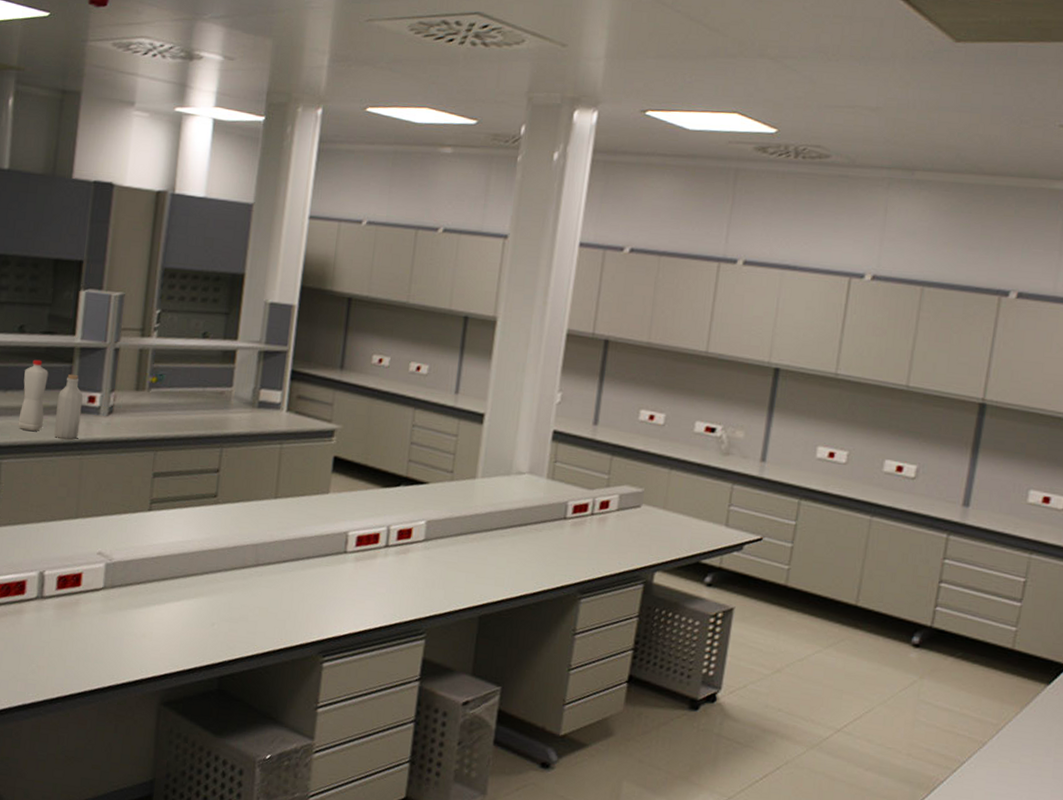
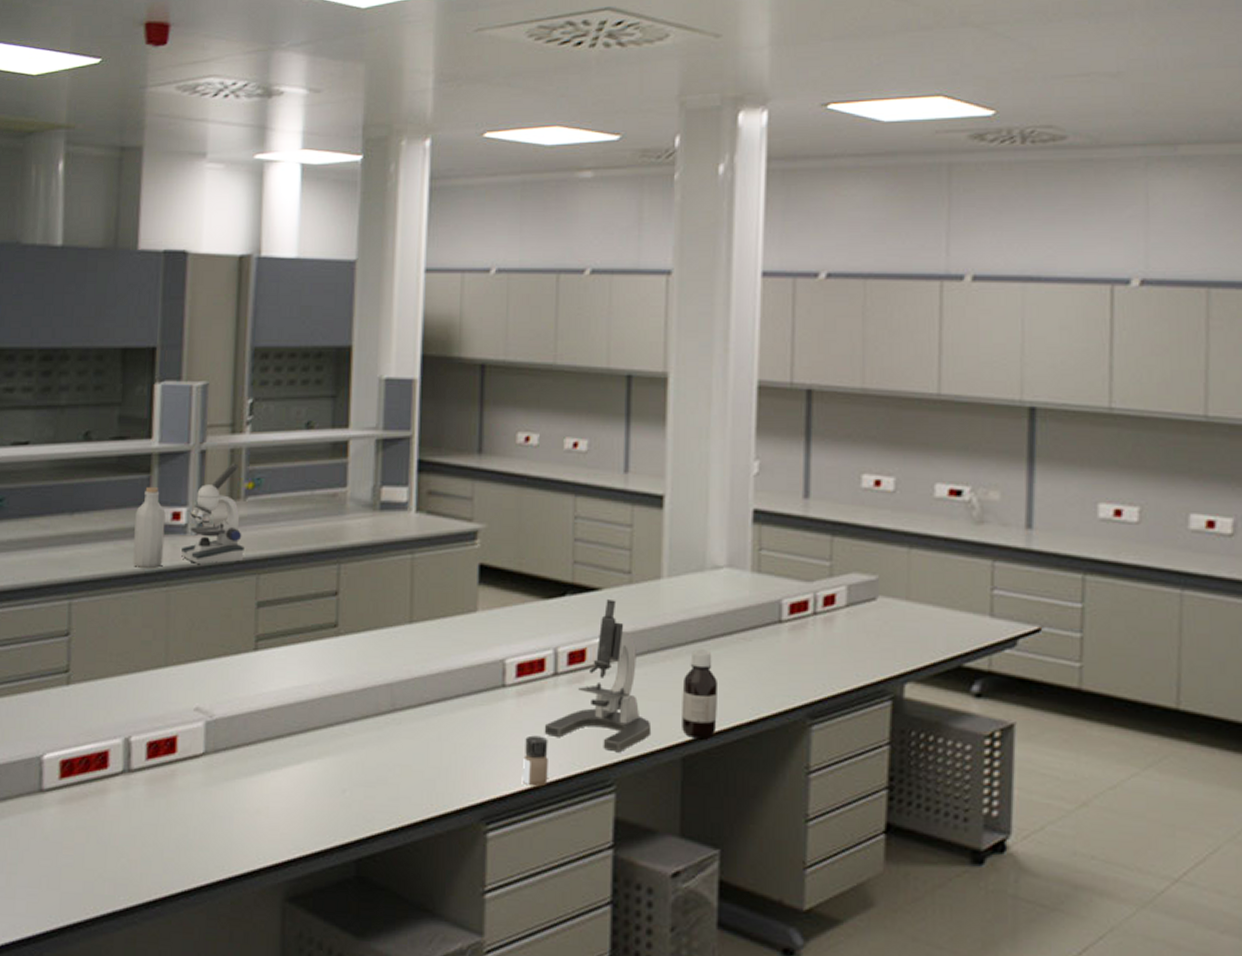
bottle: present [18,359,49,432] -> none [88,472,122,562]
microscope: none [94,359,146,441] -> present [181,462,245,567]
bottle: none [354,591,377,631] -> present [523,735,548,787]
microscope: none [374,491,457,609] -> present [544,599,650,753]
bottle: none [481,535,512,603] -> present [682,649,717,738]

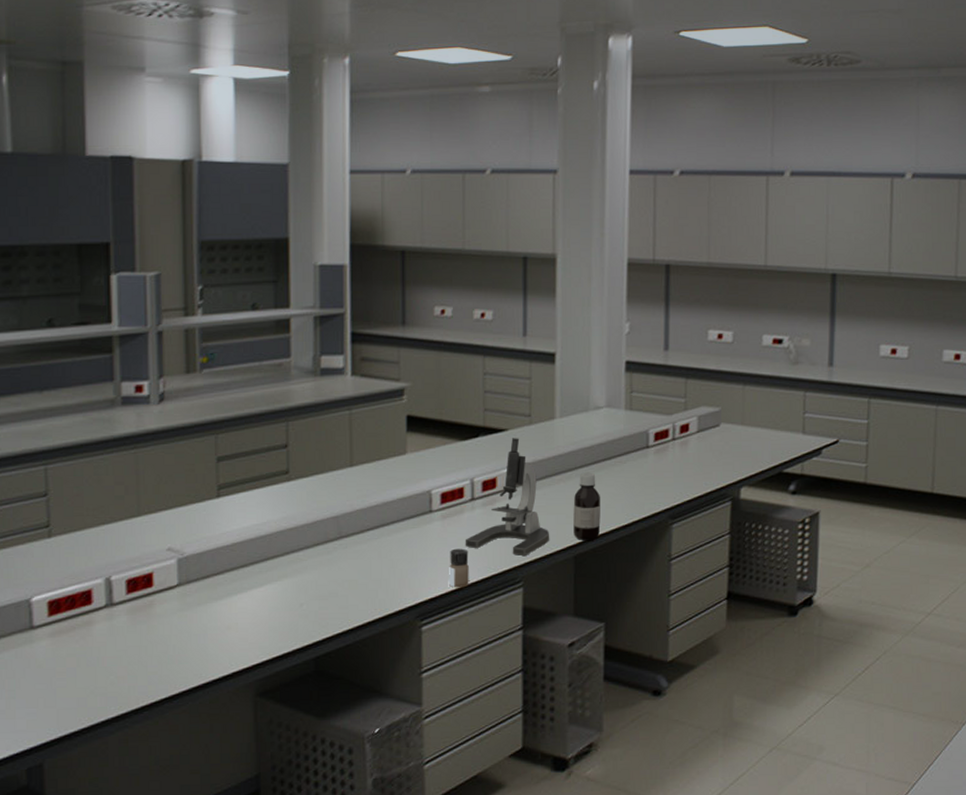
bottle: present [133,486,166,569] -> none [101,364,130,436]
microscope: present [181,462,245,567] -> none [146,340,203,431]

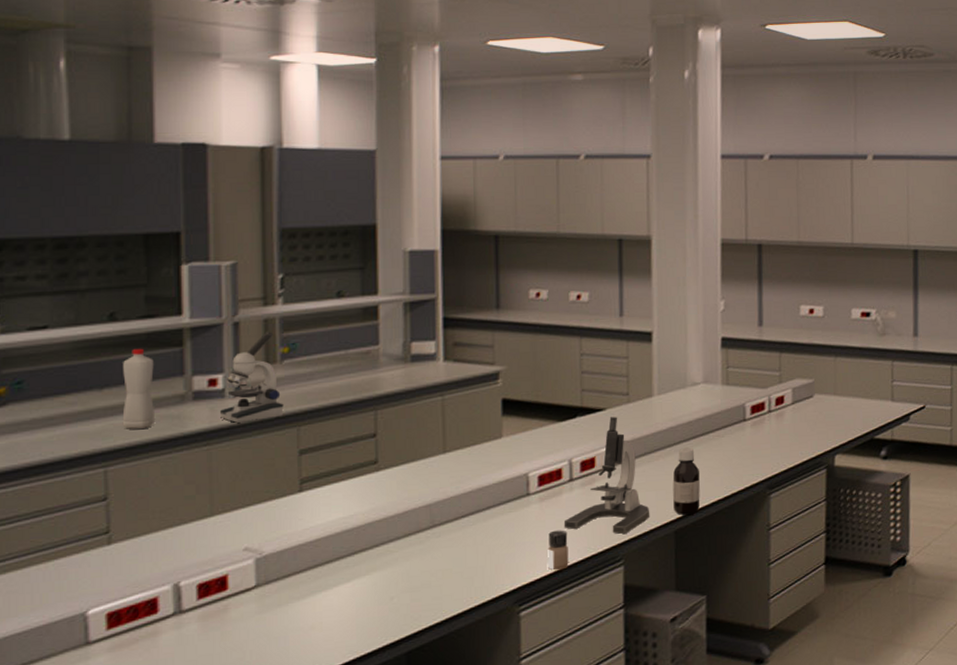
bottle: none [60,353,89,431] -> present [122,348,156,430]
microscope: none [146,340,203,431] -> present [220,330,284,425]

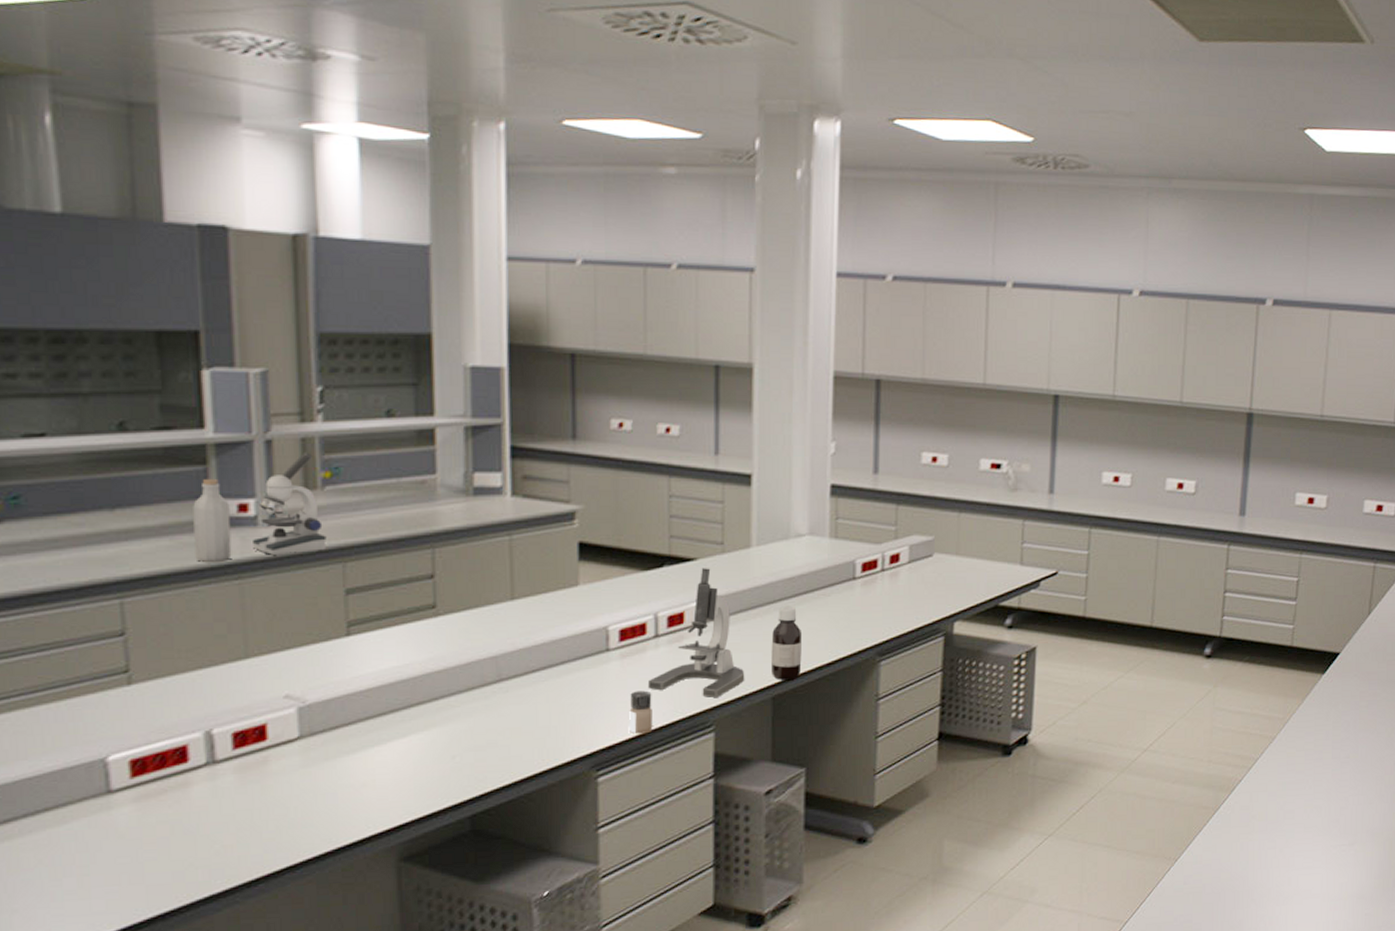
bottle: present [122,348,156,430] -> none [137,464,178,558]
bottle: none [170,357,202,433] -> present [193,478,232,563]

